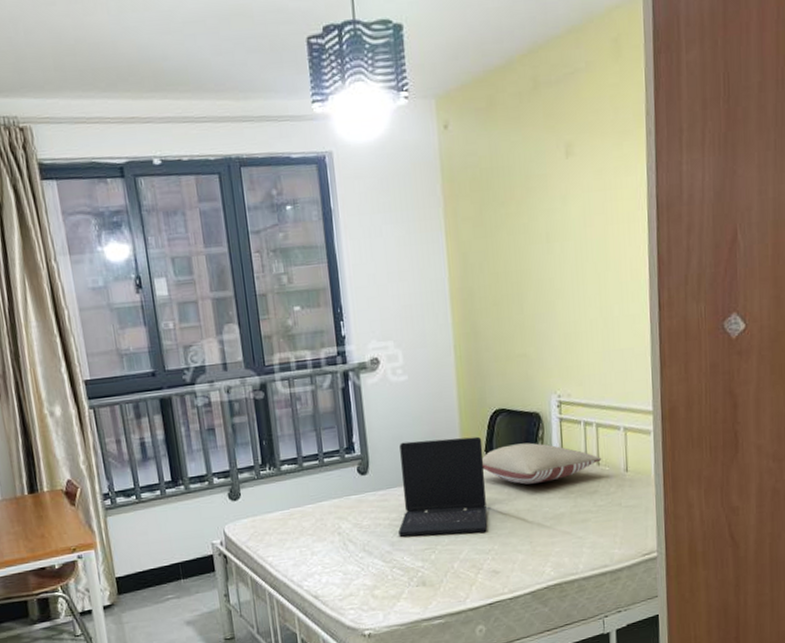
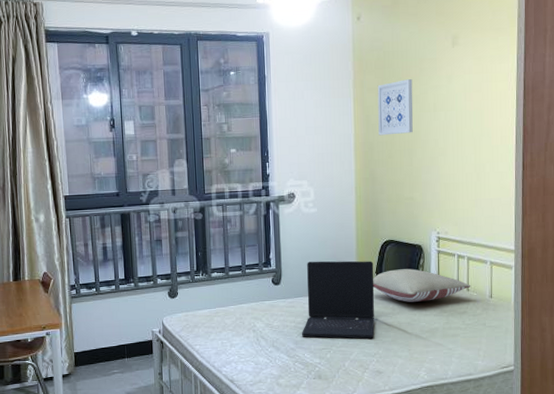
wall art: none [474,203,522,278] -> present [377,79,413,136]

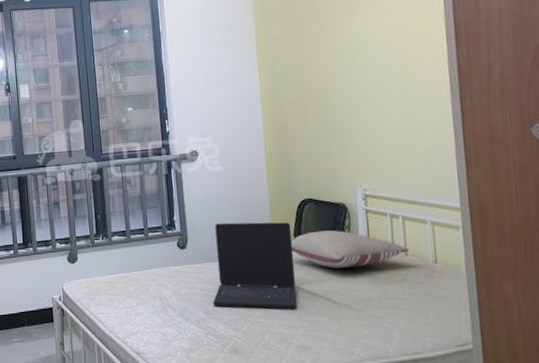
wall art: present [377,79,413,136] -> none [282,25,326,87]

